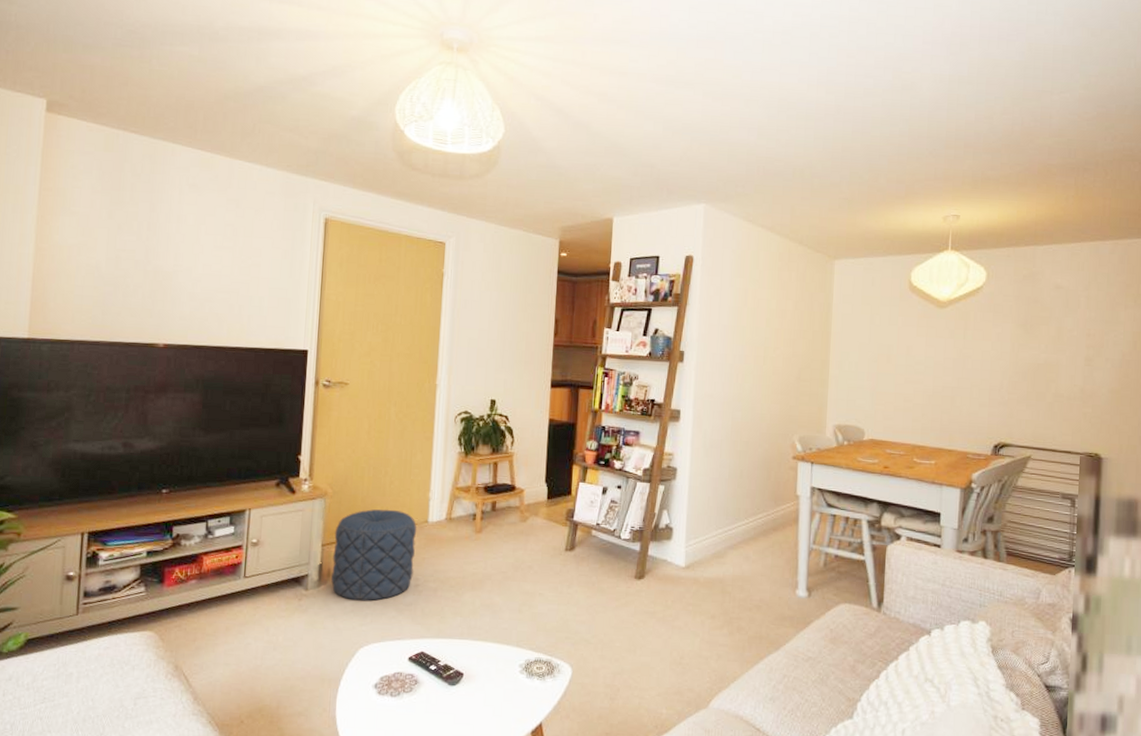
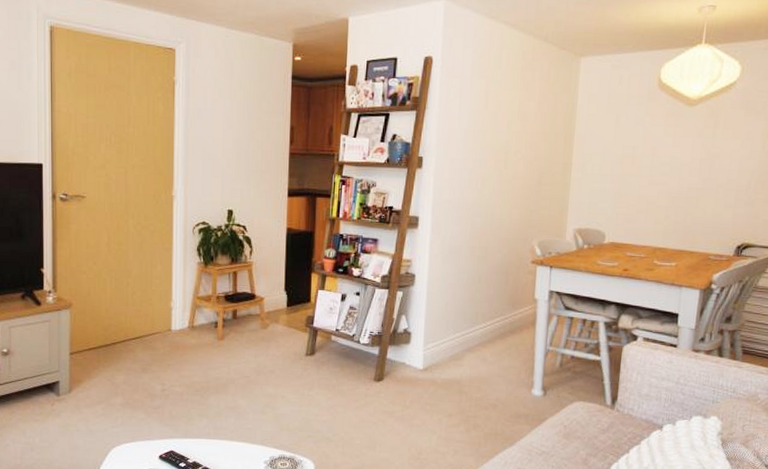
pouf: present [331,509,417,601] -> none [81,318,161,405]

